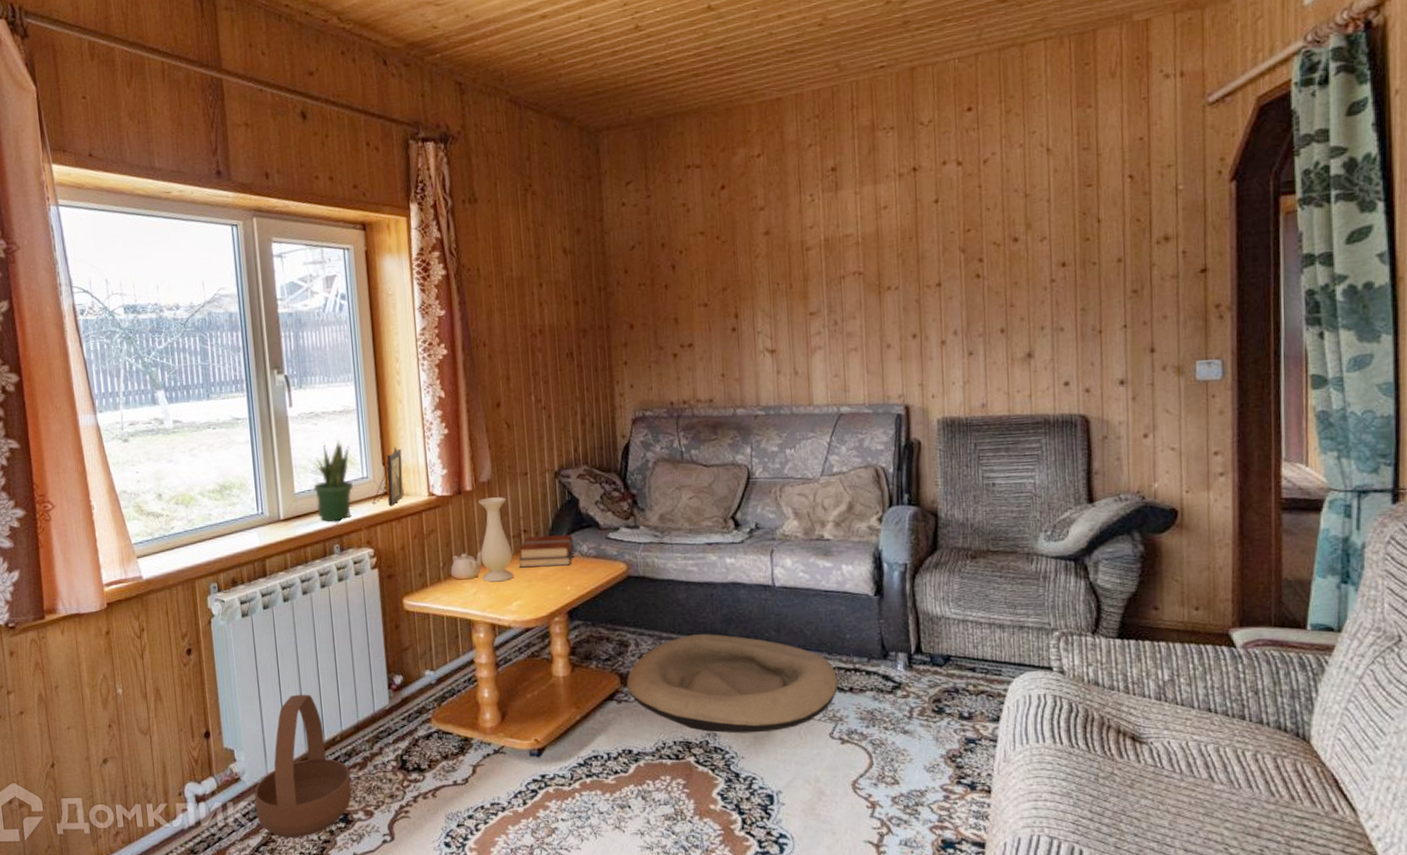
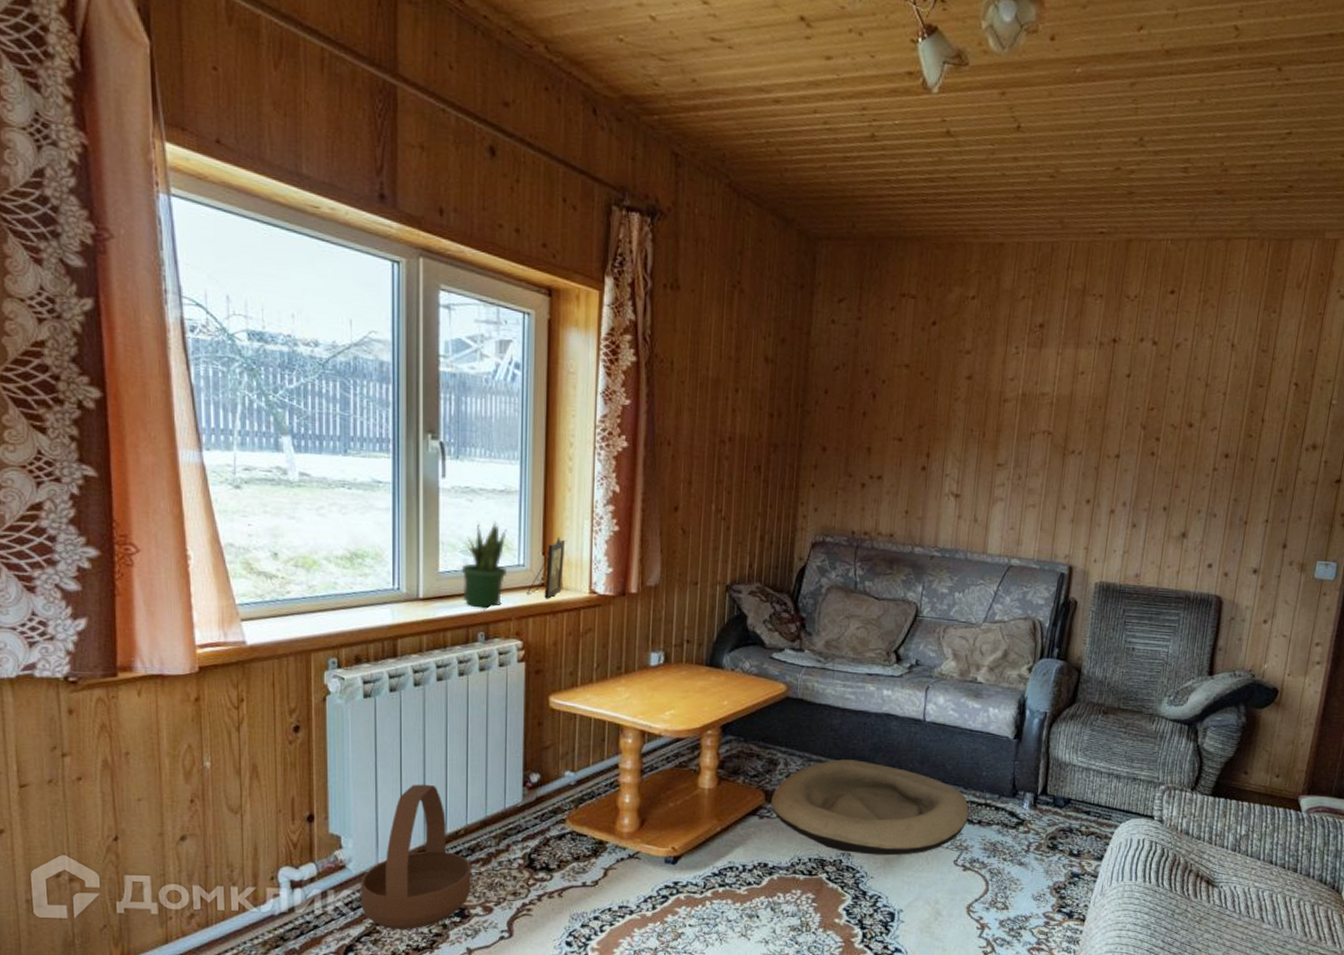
teapot: present [450,551,482,580] -> none [604,656,640,684]
vase: present [477,497,514,582] -> none [637,603,673,690]
books: present [518,534,575,568] -> none [677,647,738,681]

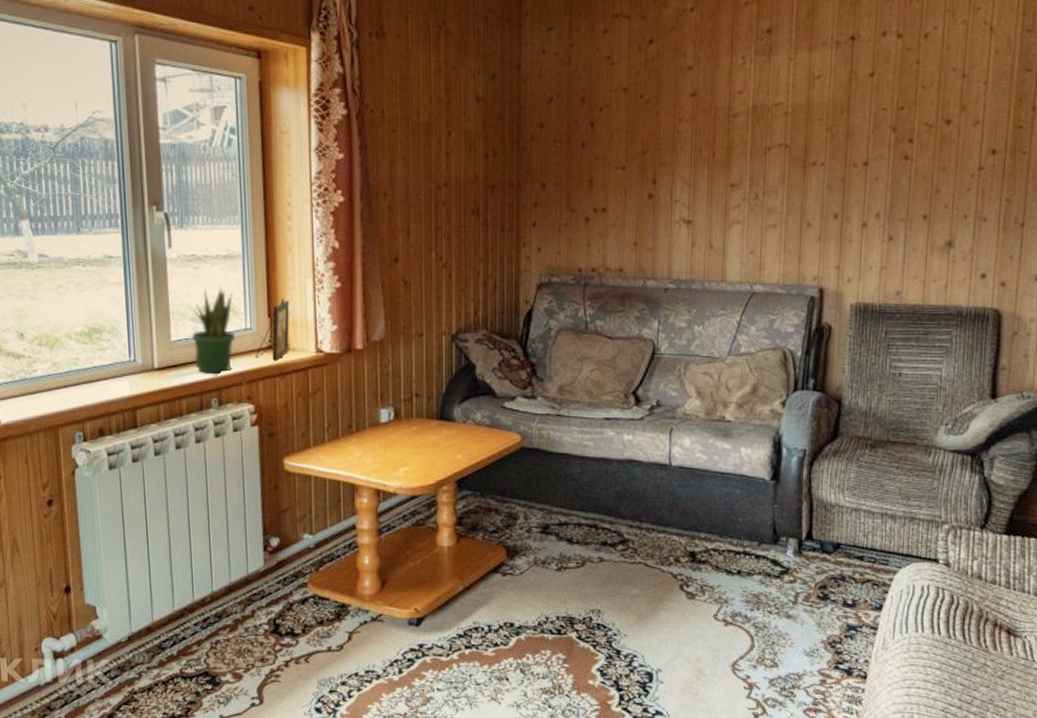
basket: present [360,784,471,929] -> none [116,552,221,697]
dog bed: present [771,759,969,856] -> none [513,510,726,611]

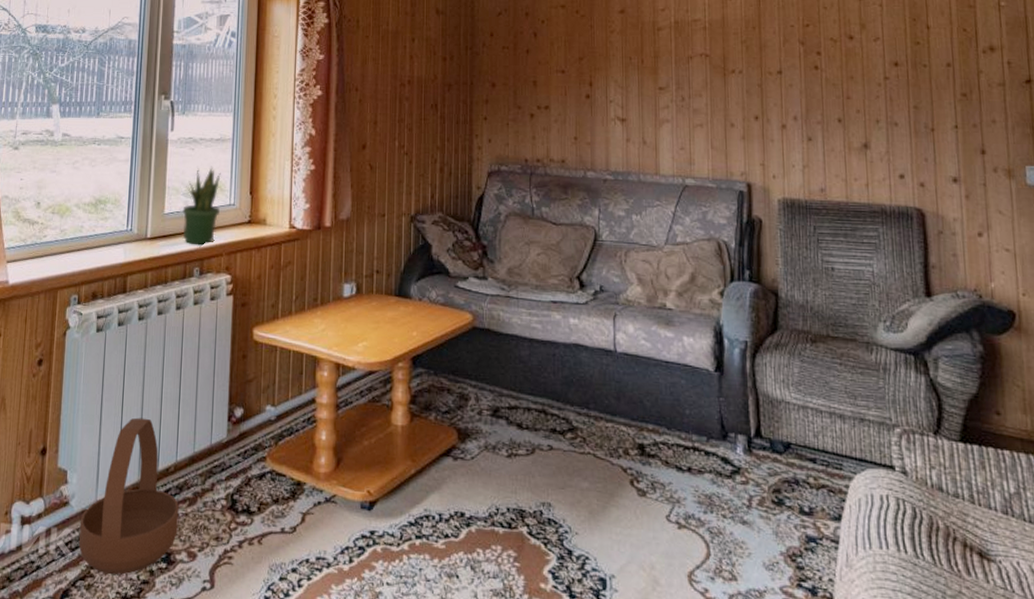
basket: none [116,552,221,697] -> present [78,417,179,575]
photo frame: present [256,297,290,361] -> none [236,177,269,235]

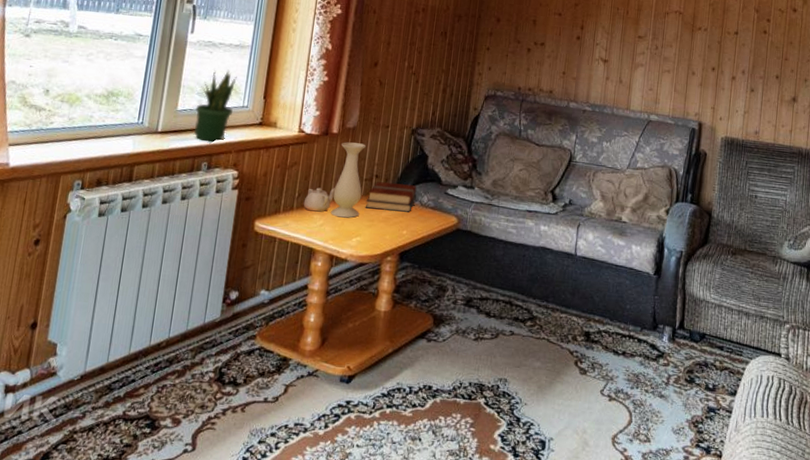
basket: present [78,417,179,575] -> none [63,297,168,439]
teapot: none [302,287,334,315] -> present [303,187,335,212]
vase: none [332,235,363,321] -> present [331,142,367,218]
books: none [368,278,424,311] -> present [365,182,417,212]

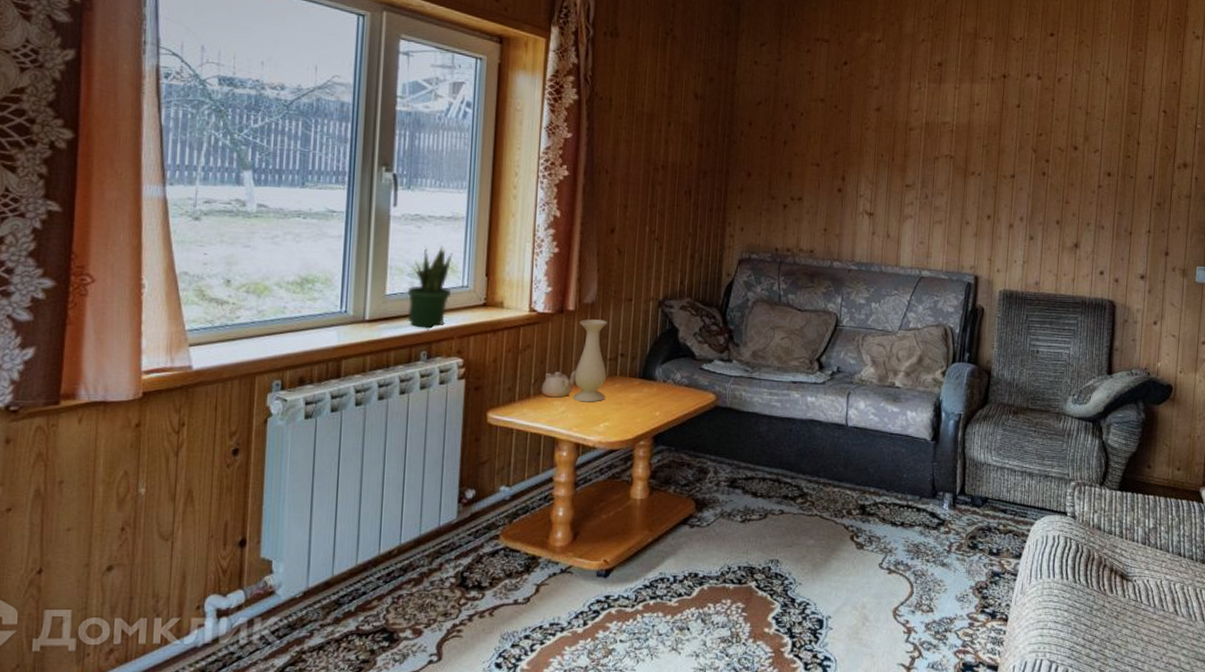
books: present [365,182,417,212] -> none [611,361,669,392]

